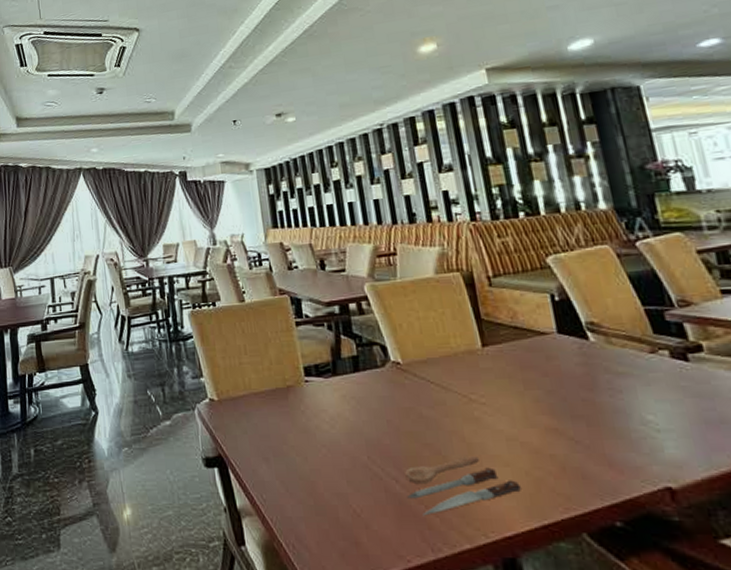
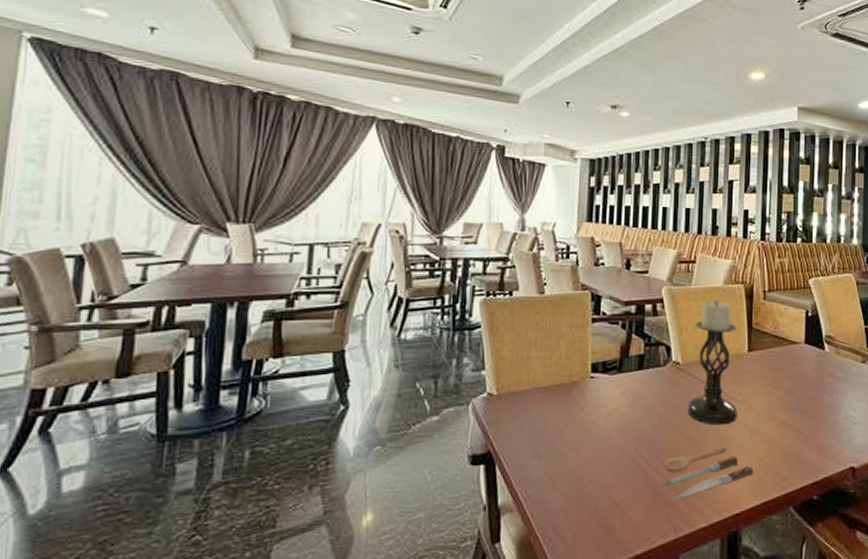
candle holder: none [409,291,484,432] -> present [687,299,737,425]

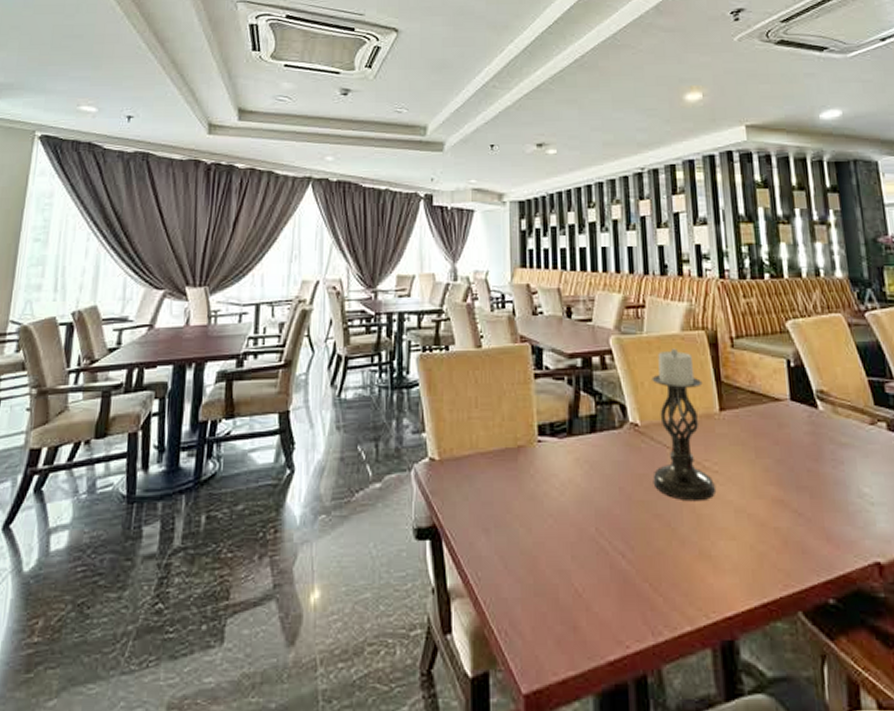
spoon: present [663,447,753,501] -> none [632,529,745,595]

